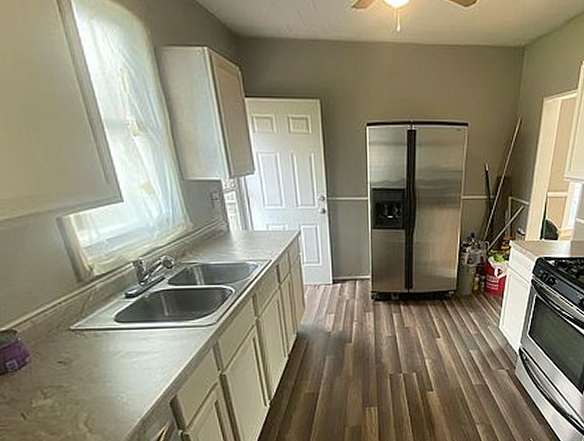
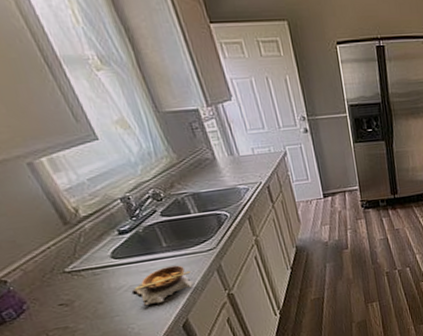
soup bowl: none [127,337,188,376] -> present [131,265,194,307]

